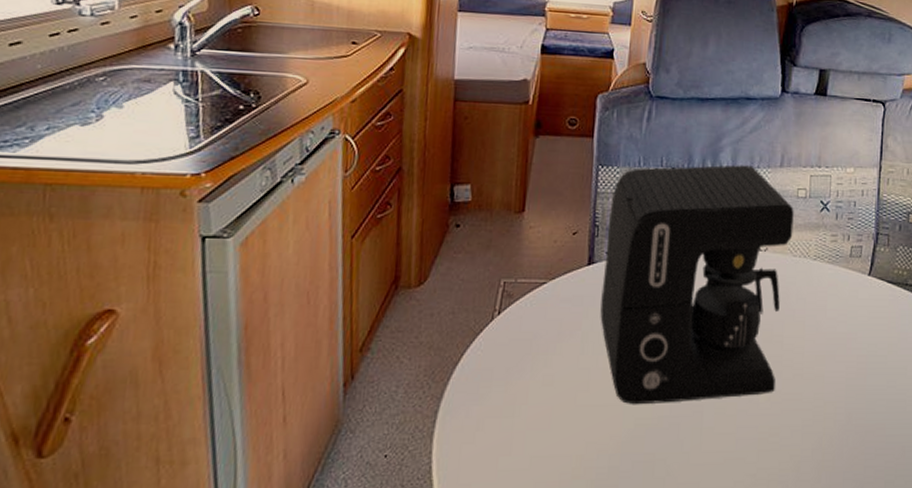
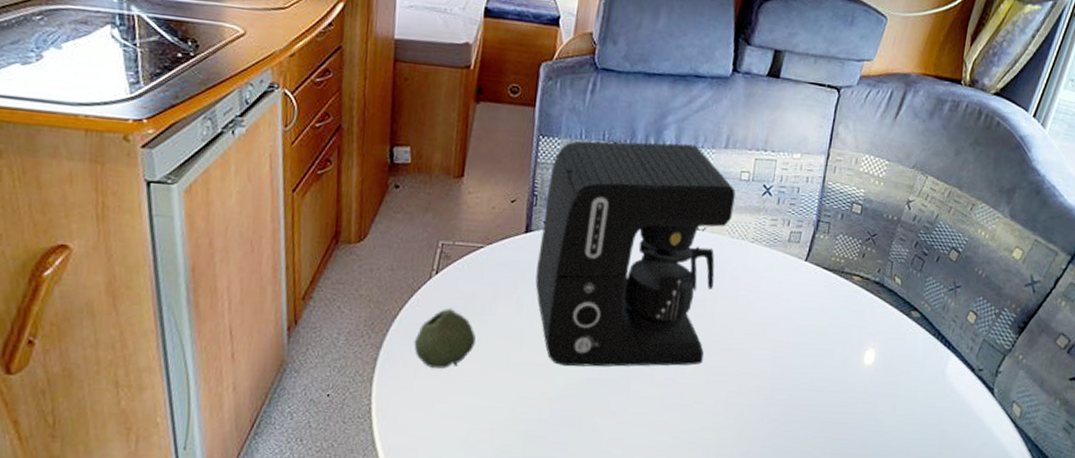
fruit: none [476,351,541,417] -> present [414,309,476,369]

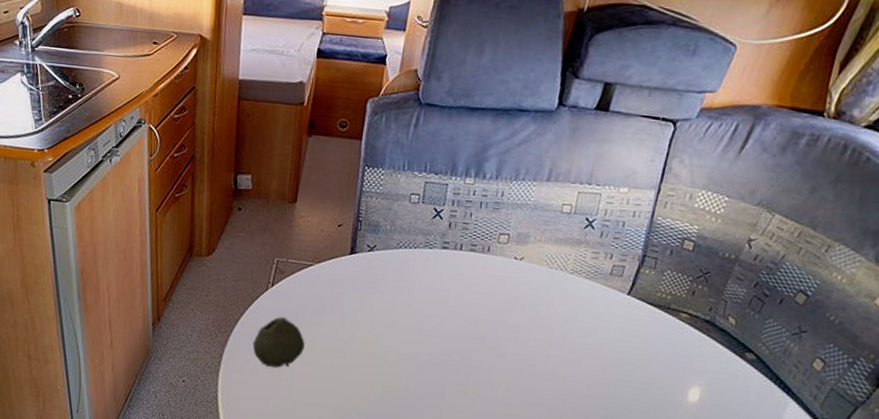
coffee maker: present [535,140,736,367] -> none [358,171,556,386]

